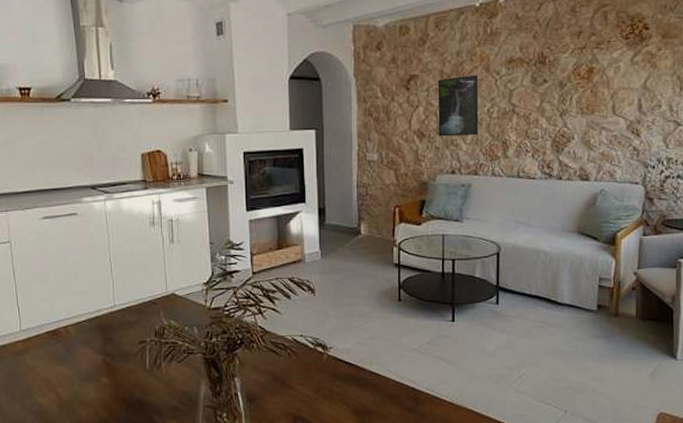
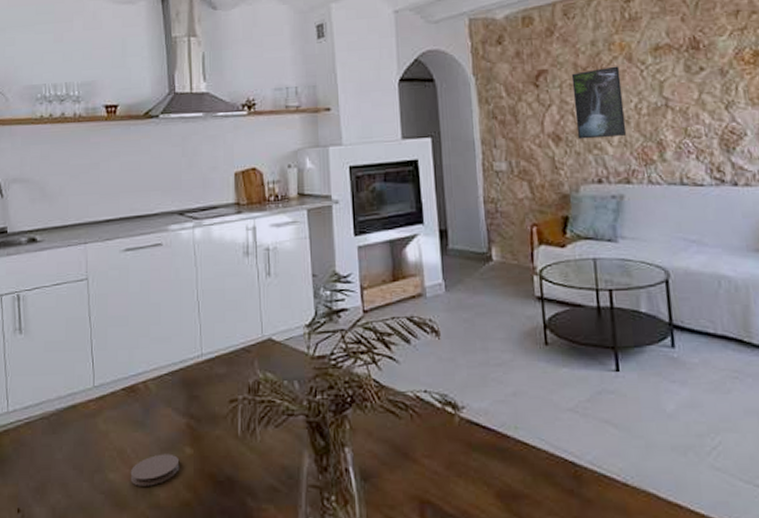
coaster: none [55,383,98,408] -> present [130,453,180,486]

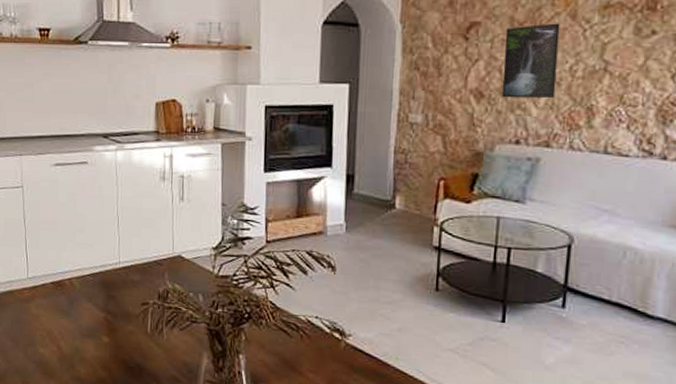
coaster: present [130,453,180,486] -> none [57,339,98,363]

